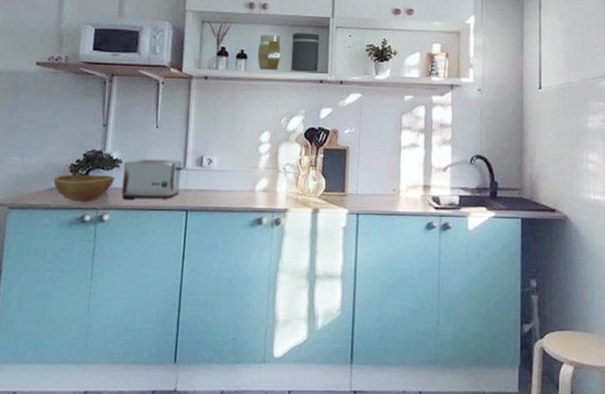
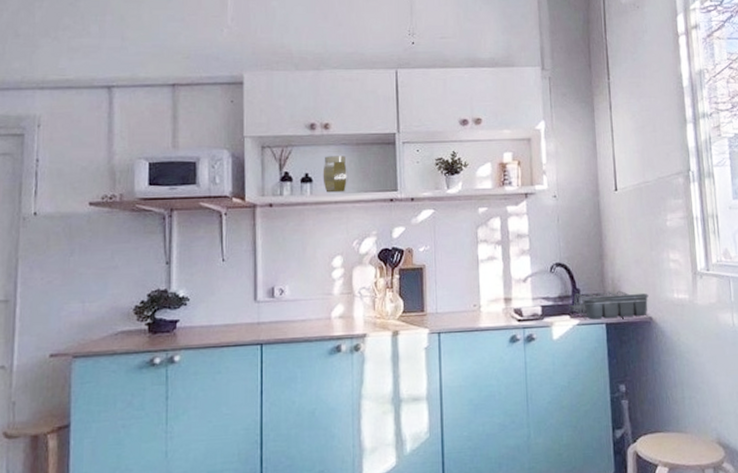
wooden bowl: present [53,174,115,202] -> none [118,314,184,345]
toaster: present [121,159,184,200] -> none [191,293,255,338]
cylinder: present [291,33,319,72] -> none [358,151,387,192]
dish rack: none [485,186,565,215] -> present [568,290,649,320]

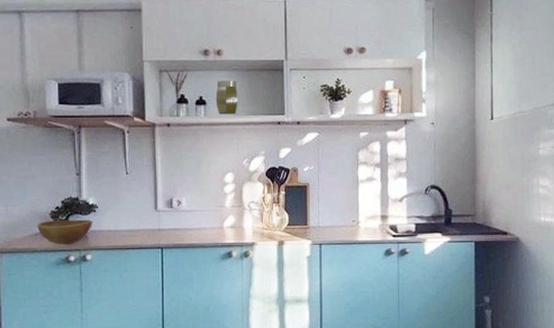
wooden bowl: none [118,314,184,345] -> present [37,219,93,244]
dish rack: present [568,290,649,320] -> none [440,212,517,238]

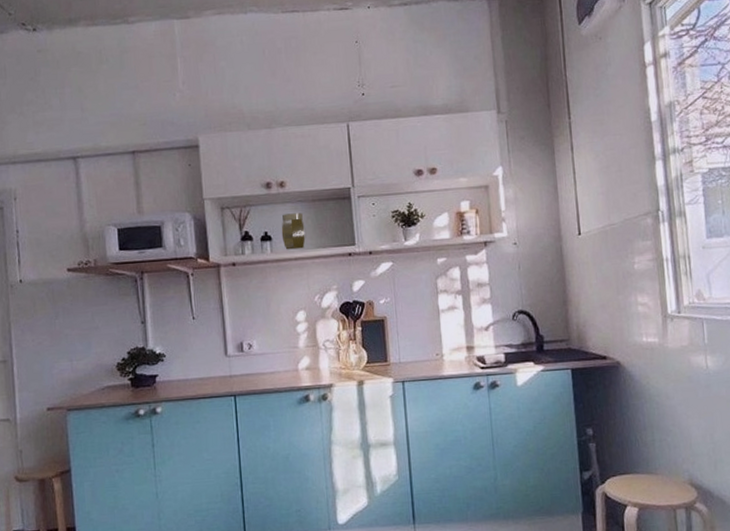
wooden bowl: present [37,219,93,244] -> none [103,369,162,398]

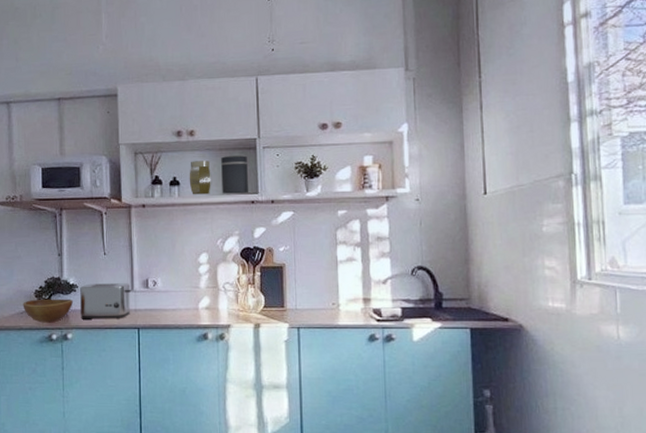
wooden bowl: none [103,369,162,398] -> present [23,299,74,323]
toaster: none [168,348,226,391] -> present [80,283,132,319]
cylinder: none [314,206,345,248] -> present [221,155,248,194]

